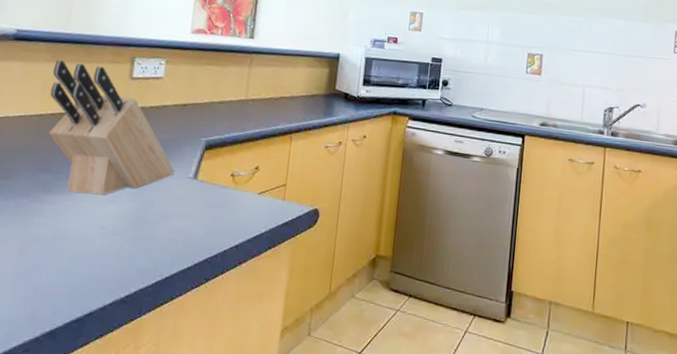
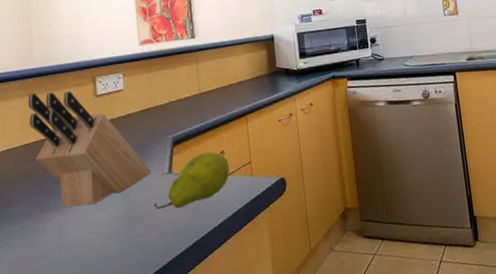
fruit: none [169,164,262,219] -> present [153,151,230,210]

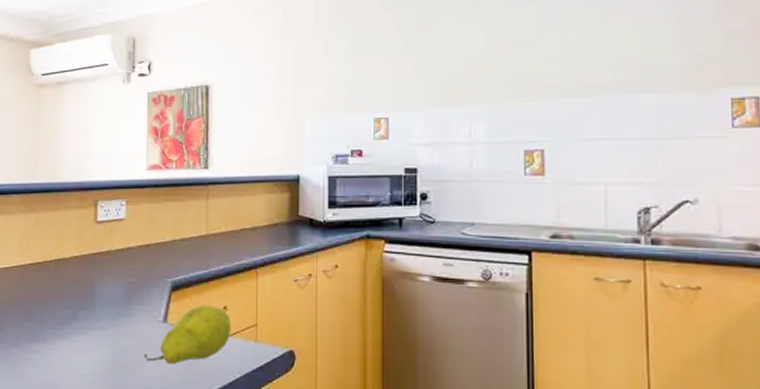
knife block: present [28,91,152,208] -> none [28,210,145,343]

